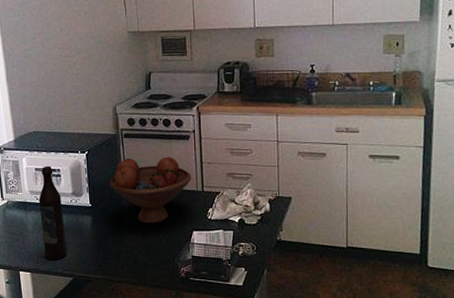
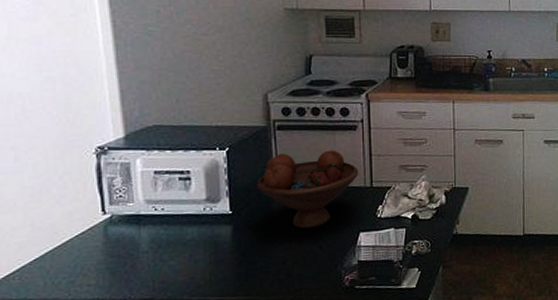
wine bottle: present [38,166,66,260] -> none [158,167,196,286]

